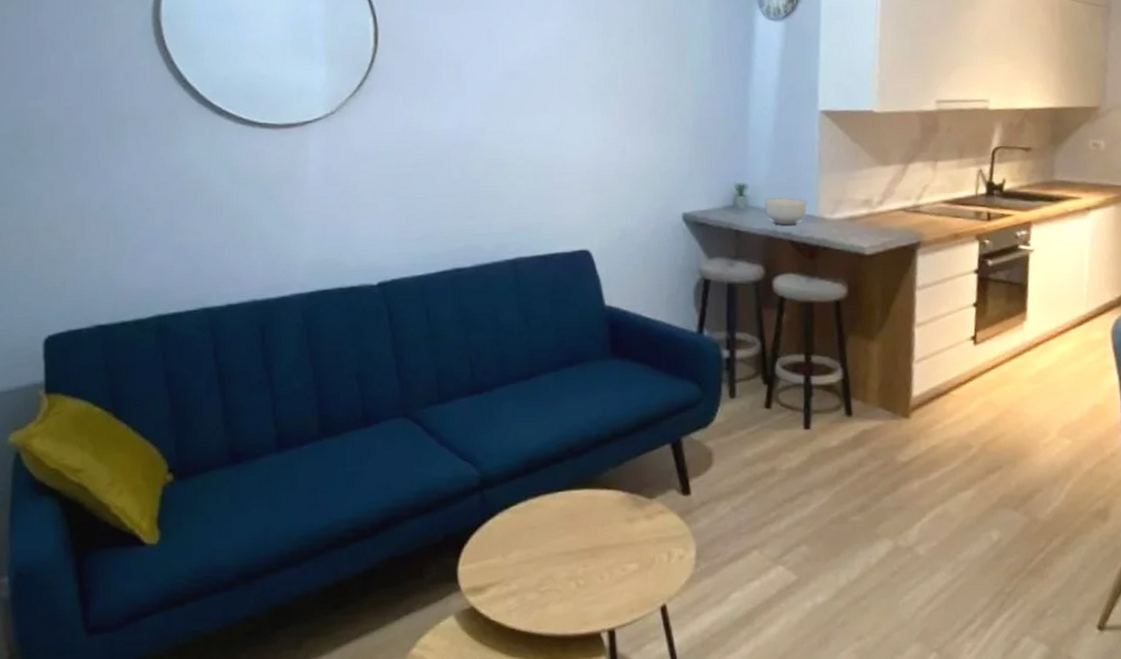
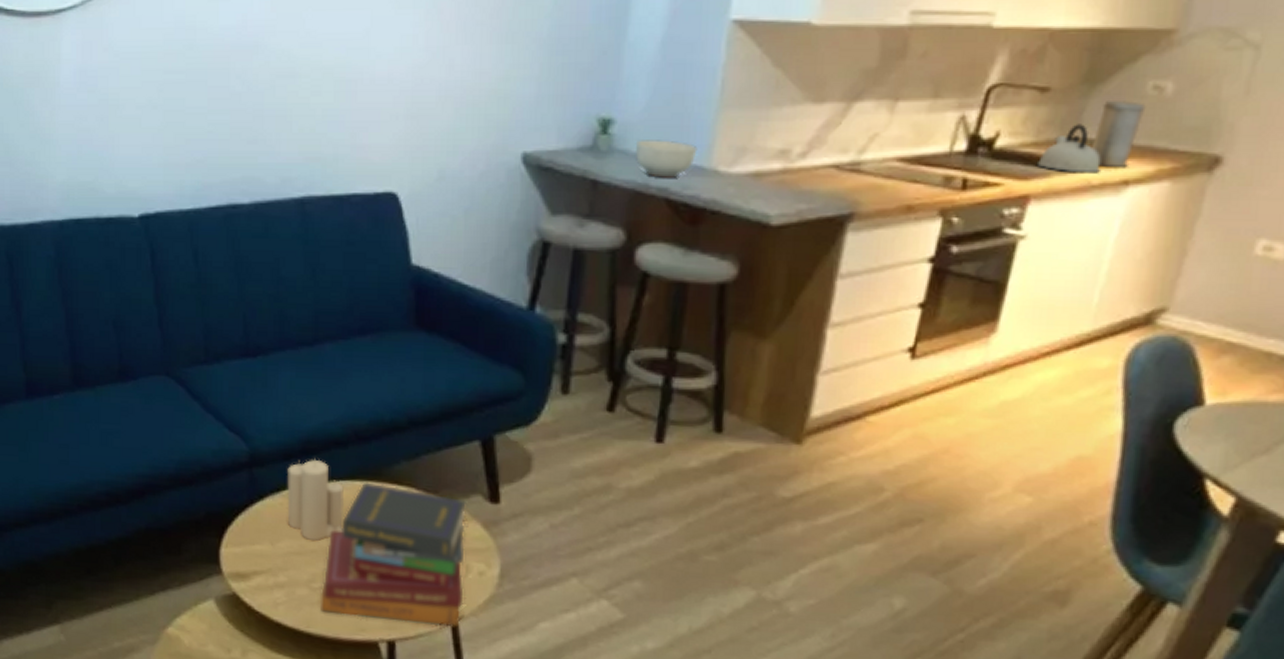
candle: none [514,474,565,548] -> present [287,457,345,541]
books: none [548,490,669,613] -> present [321,482,468,627]
kettle: none [1031,171,1072,204] -> present [1036,124,1101,173]
canister: none [1063,154,1091,200] -> present [1091,101,1146,168]

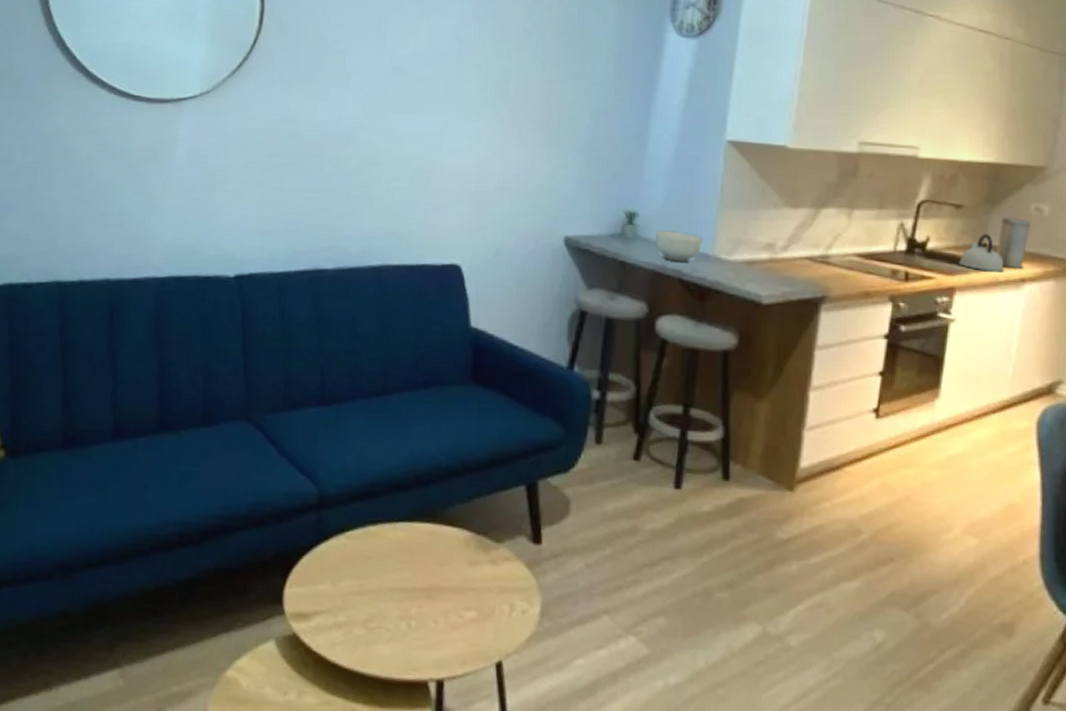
candle: present [287,457,345,541] -> none [349,500,403,580]
books: present [321,482,468,627] -> none [376,524,513,665]

